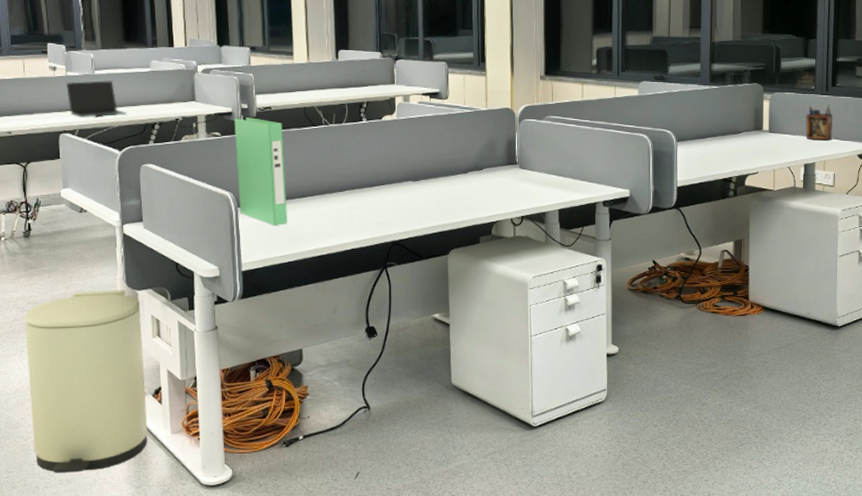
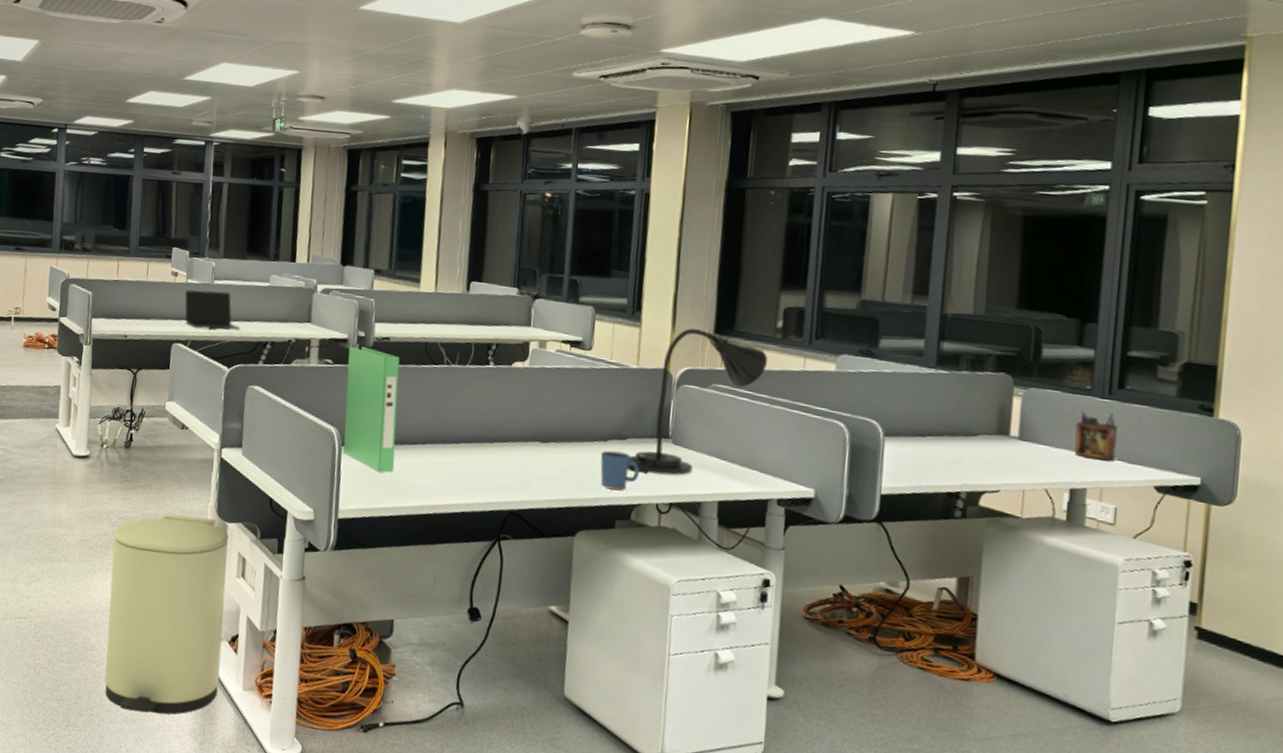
mug: none [463,180,496,212] -> present [600,450,640,491]
desk lamp: none [485,73,588,195] -> present [627,328,768,476]

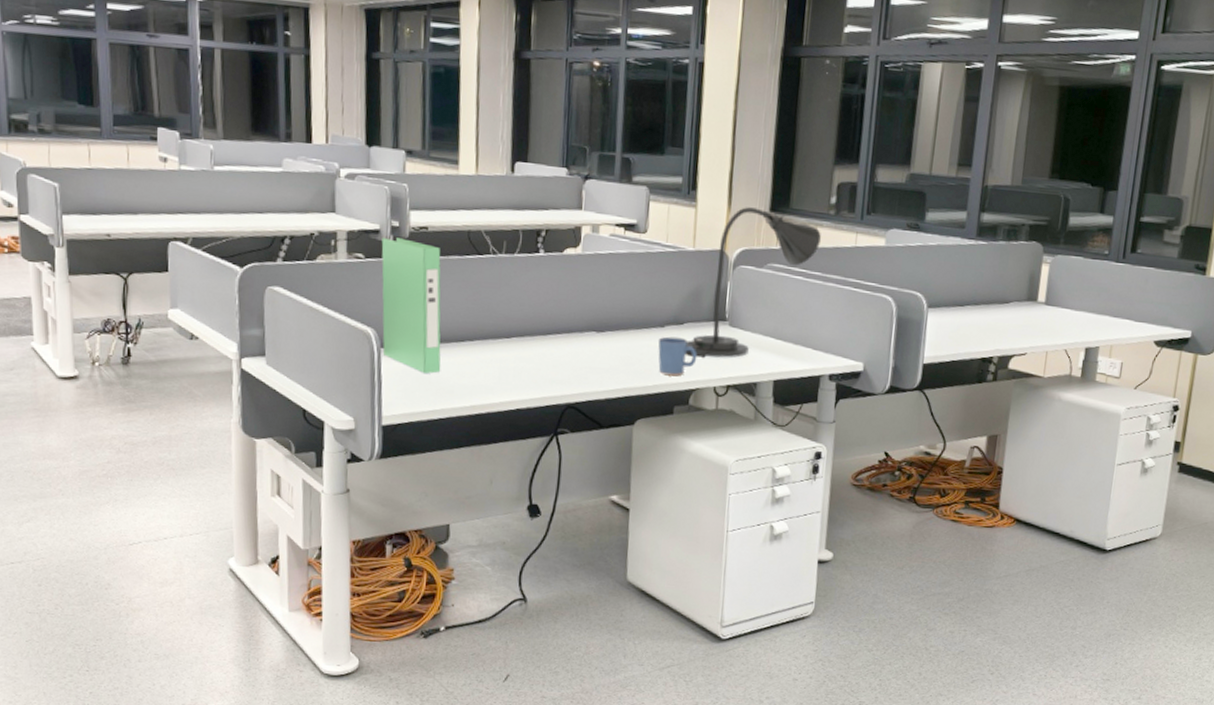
pedal bin: present [104,513,229,715] -> none [119,434,262,647]
laptop: present [184,289,241,331] -> none [179,177,252,225]
desk organizer: present [1074,410,1117,461] -> none [1091,274,1128,321]

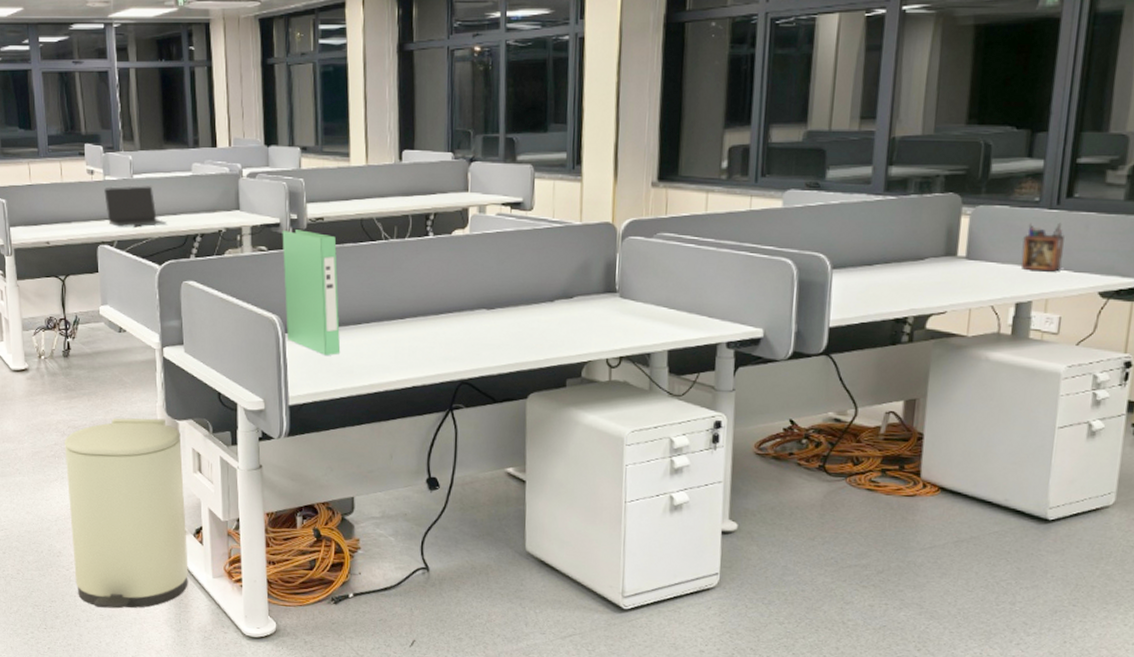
pedal bin: none [119,434,262,647] -> present [64,417,188,609]
laptop: none [179,177,252,225] -> present [104,186,167,228]
mug: present [658,336,697,377] -> none [548,310,588,350]
desk lamp: present [685,207,822,358] -> none [575,178,714,330]
desk organizer: none [1091,274,1128,321] -> present [1020,222,1065,272]

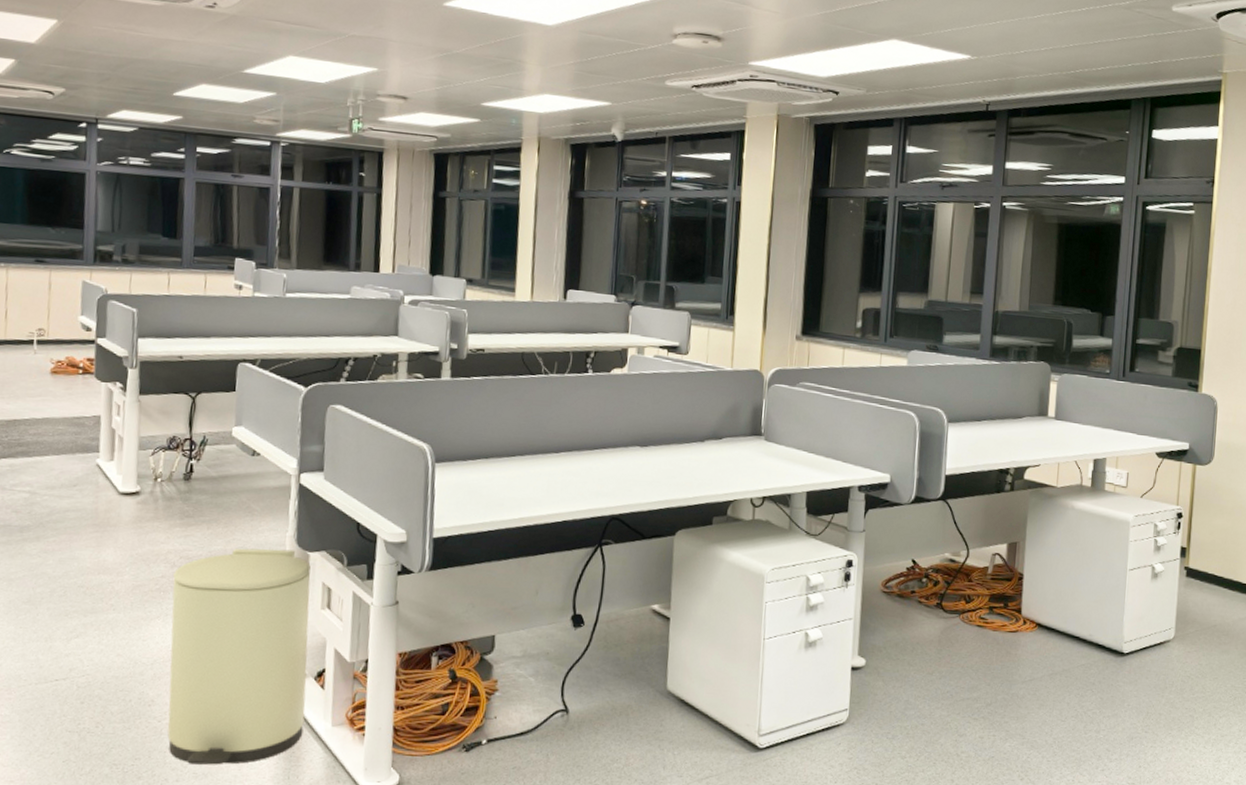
laptop: present [104,186,167,228] -> none [251,303,319,347]
binder: present [282,230,341,357] -> none [436,359,496,488]
desk organizer: present [1020,222,1065,272] -> none [1097,391,1129,434]

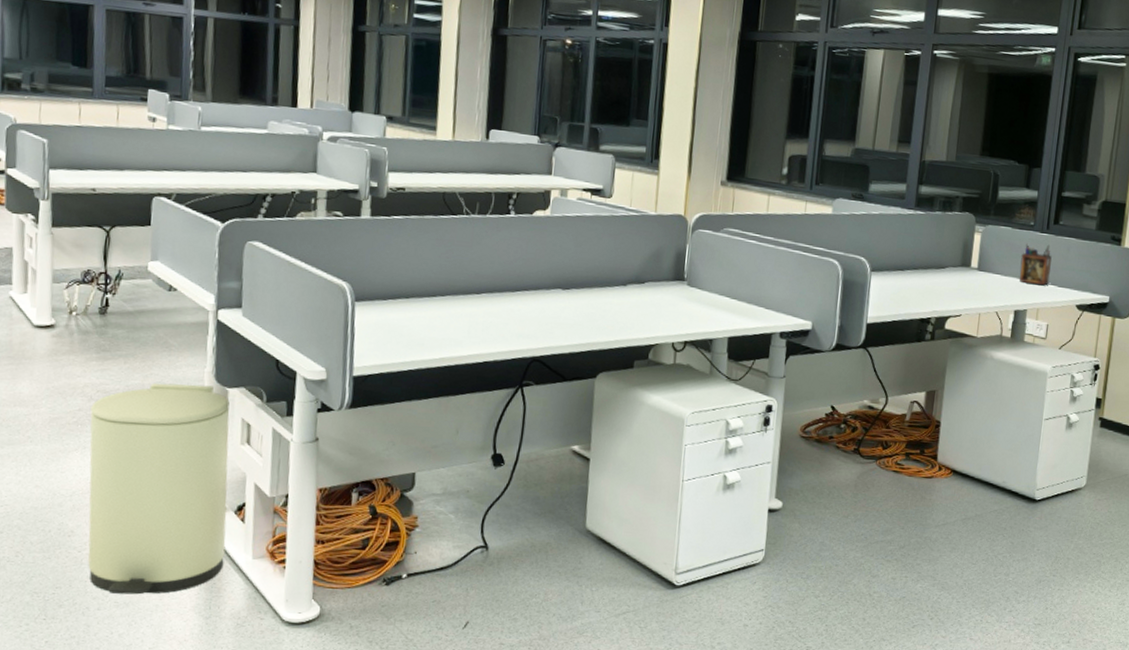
desk organizer: none [1097,391,1129,434] -> present [1019,243,1052,286]

